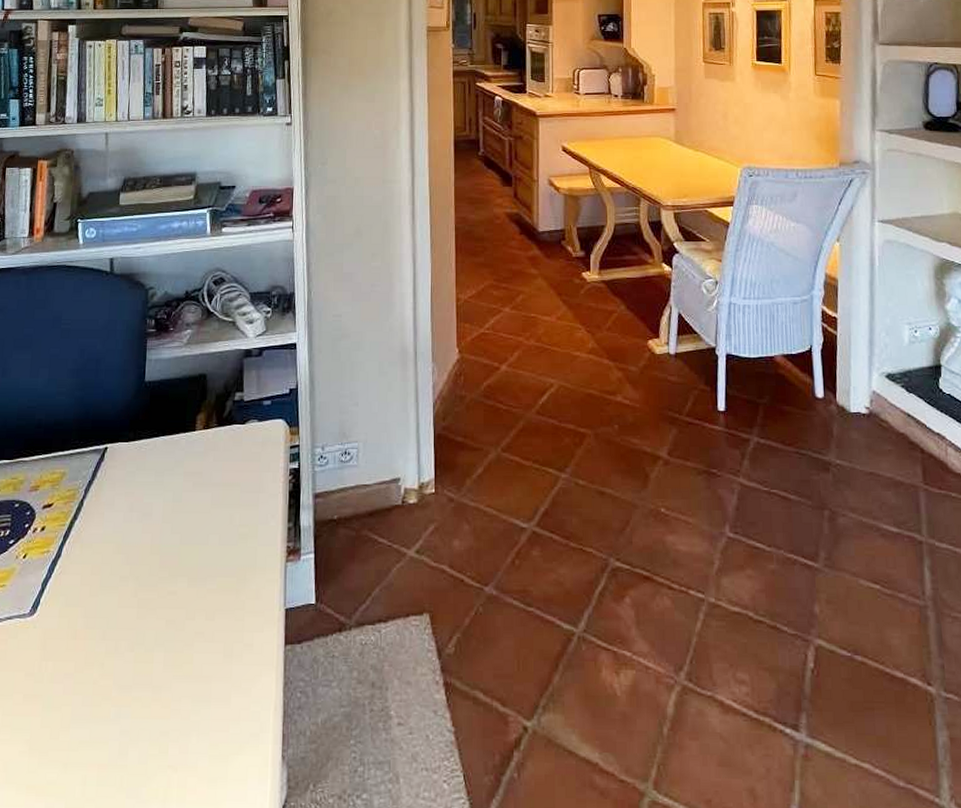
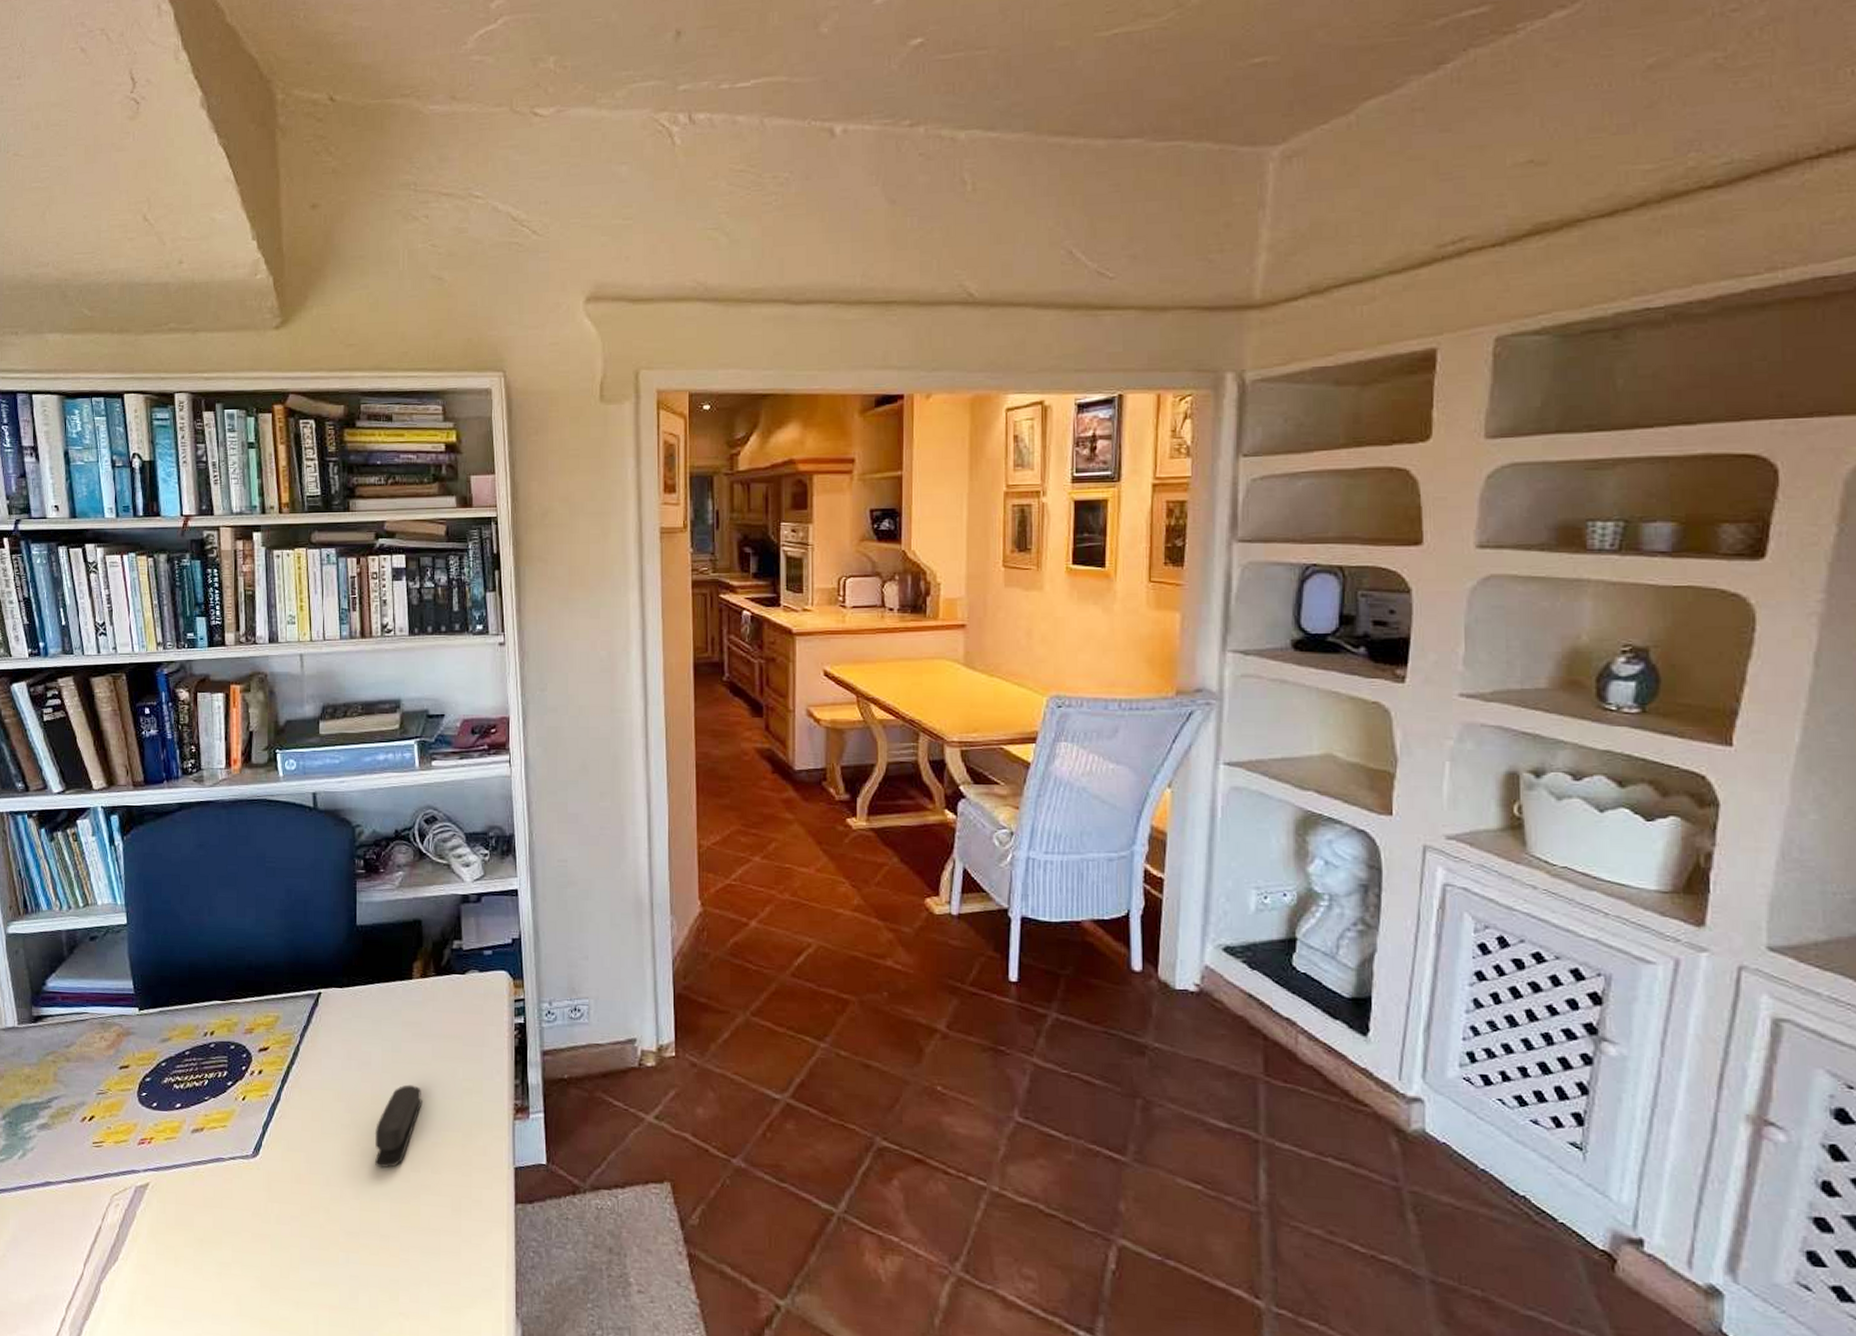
stapler: none [151,533,200,619] -> present [374,1084,422,1169]

